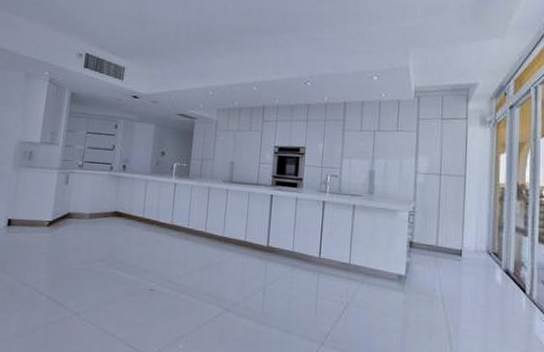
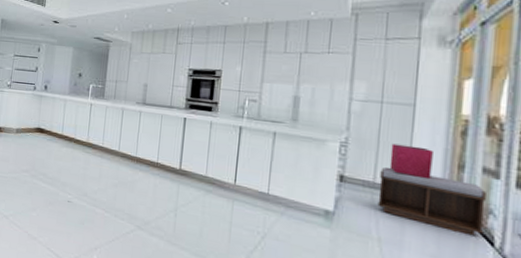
bench: none [440,231,519,286] -> present [377,166,486,236]
storage bin: none [448,210,480,239] -> present [389,143,433,178]

